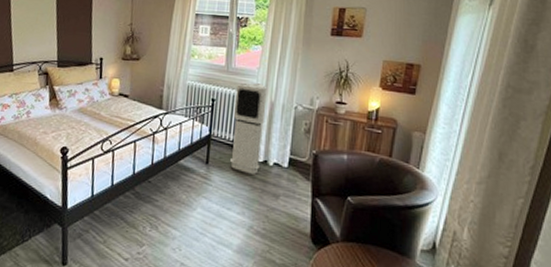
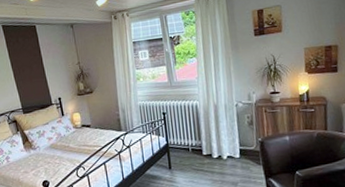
air purifier: present [229,82,267,174] -> none [181,91,216,170]

